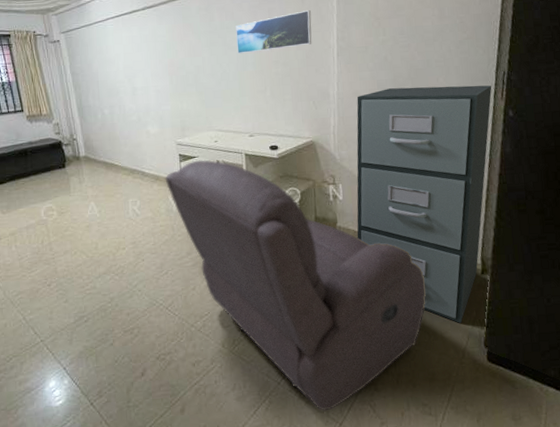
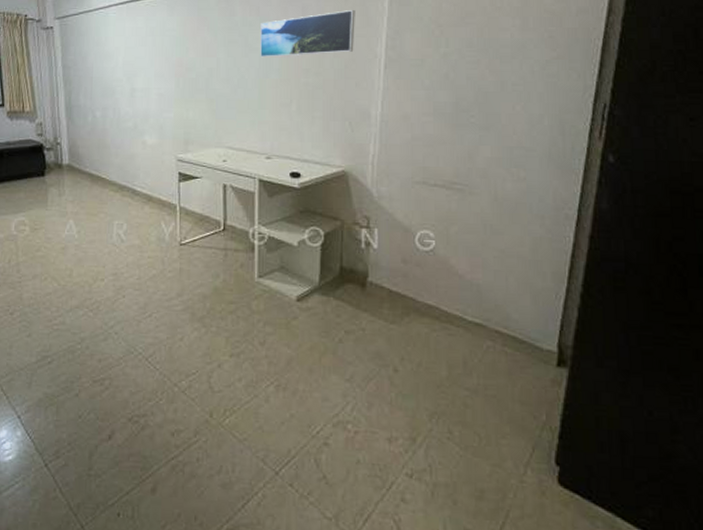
chair: present [165,159,426,411] -> none [159,181,480,519]
filing cabinet: present [356,85,492,323] -> none [392,114,587,428]

